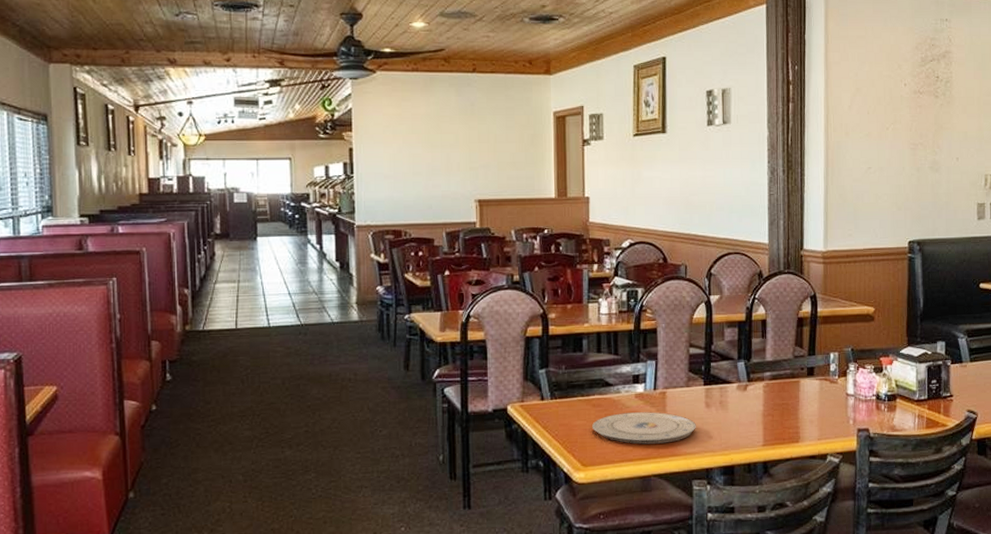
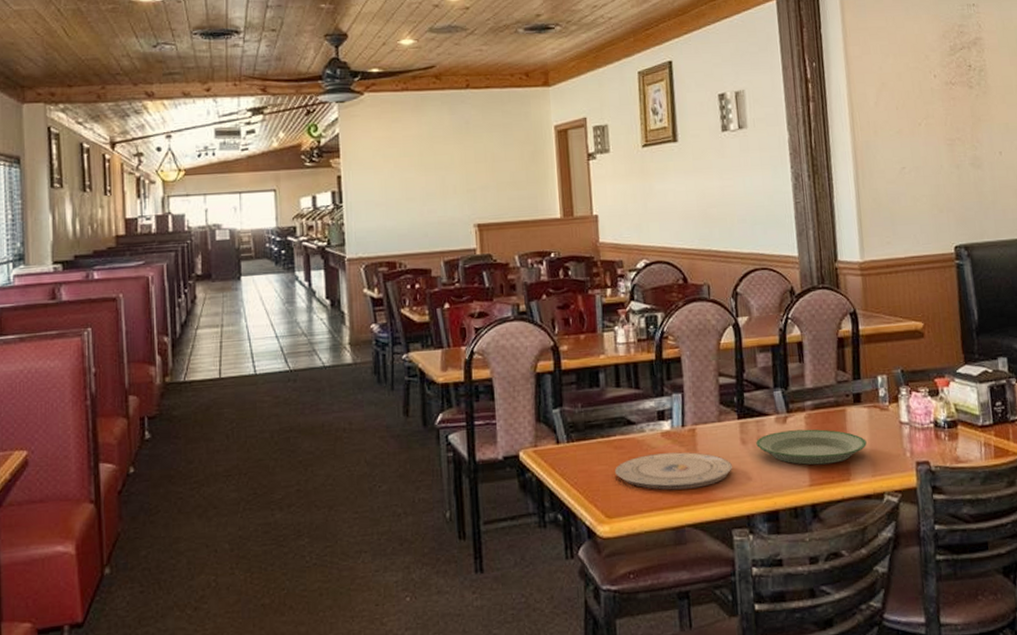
plate: none [719,396,816,428] -> present [756,429,867,465]

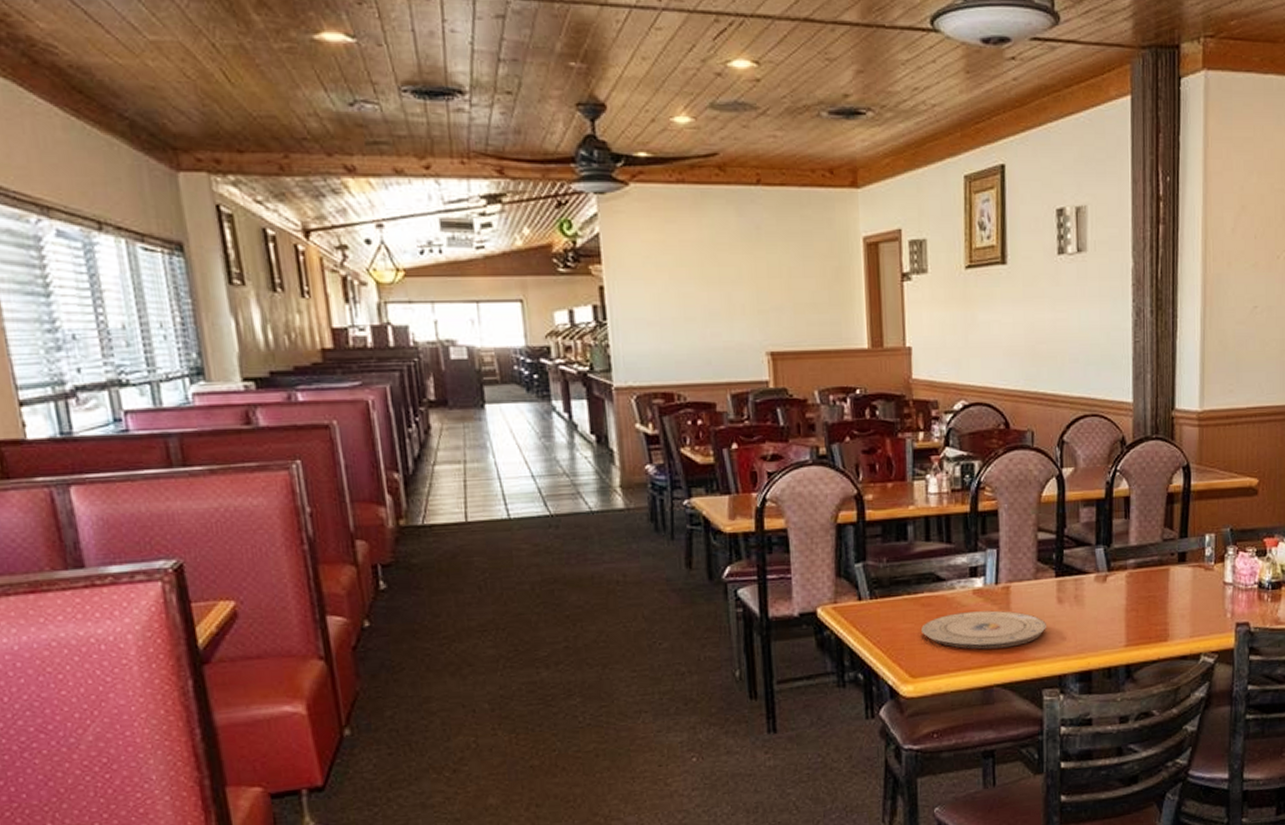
plate: present [756,429,867,465] -> none [1073,588,1188,625]

